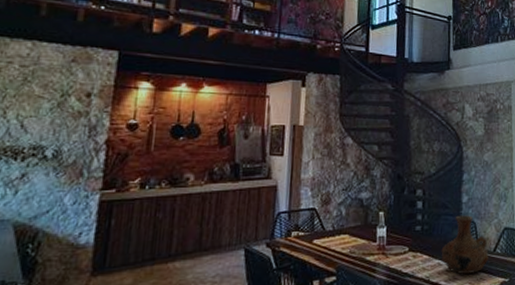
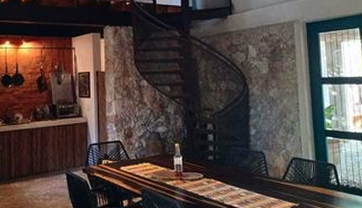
vase: present [441,215,489,275] -> none [233,146,278,199]

